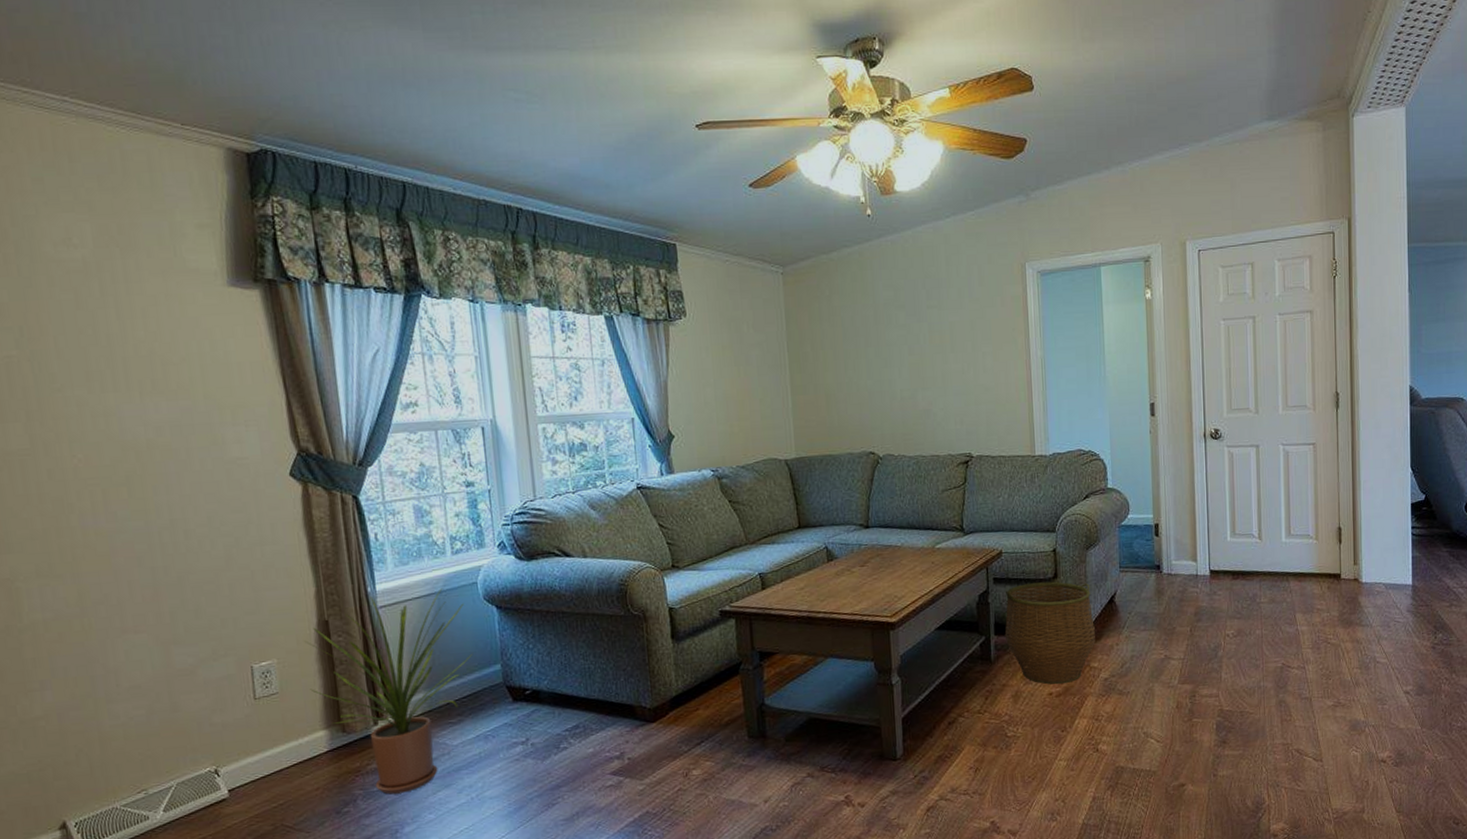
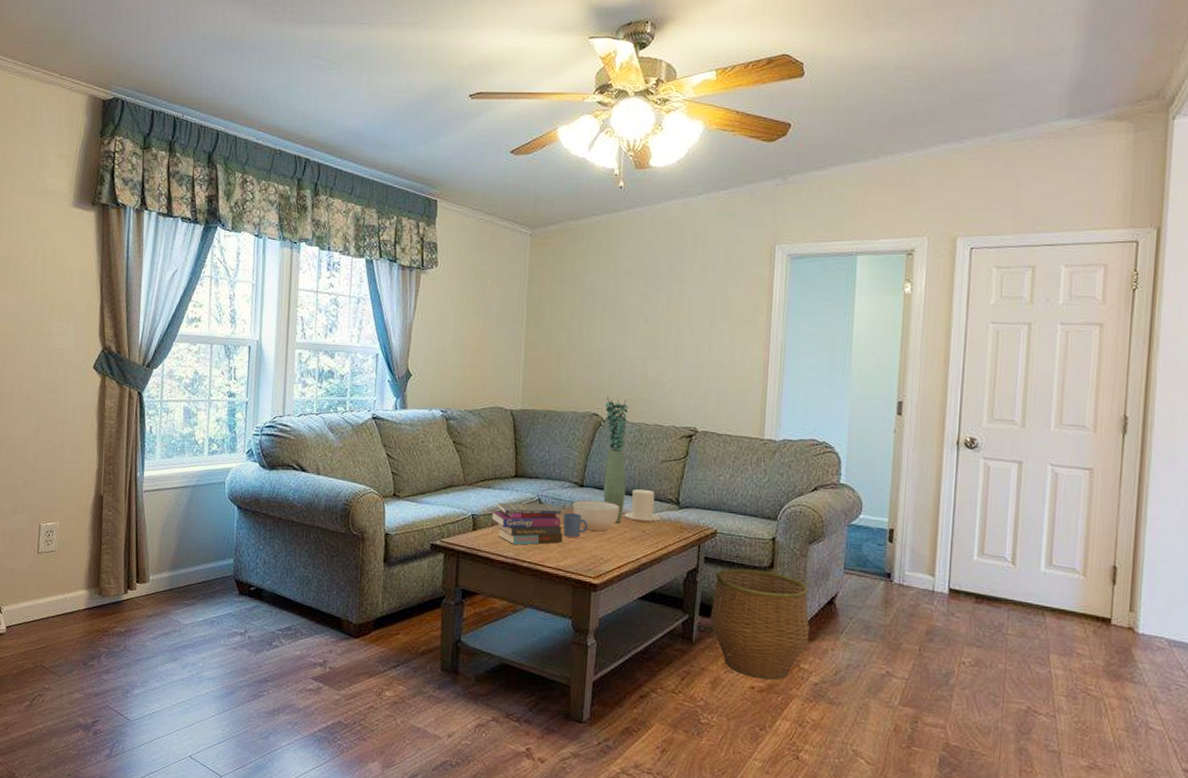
house plant: present [304,588,472,795] -> none [80,481,212,658]
books: none [779,549,856,598] -> present [491,502,564,546]
mug: none [852,555,878,582] -> present [563,512,588,539]
bowl: none [860,539,908,571] -> present [572,500,620,532]
vase: none [879,434,912,559] -> present [603,397,628,524]
candle: none [913,521,948,555] -> present [624,488,661,523]

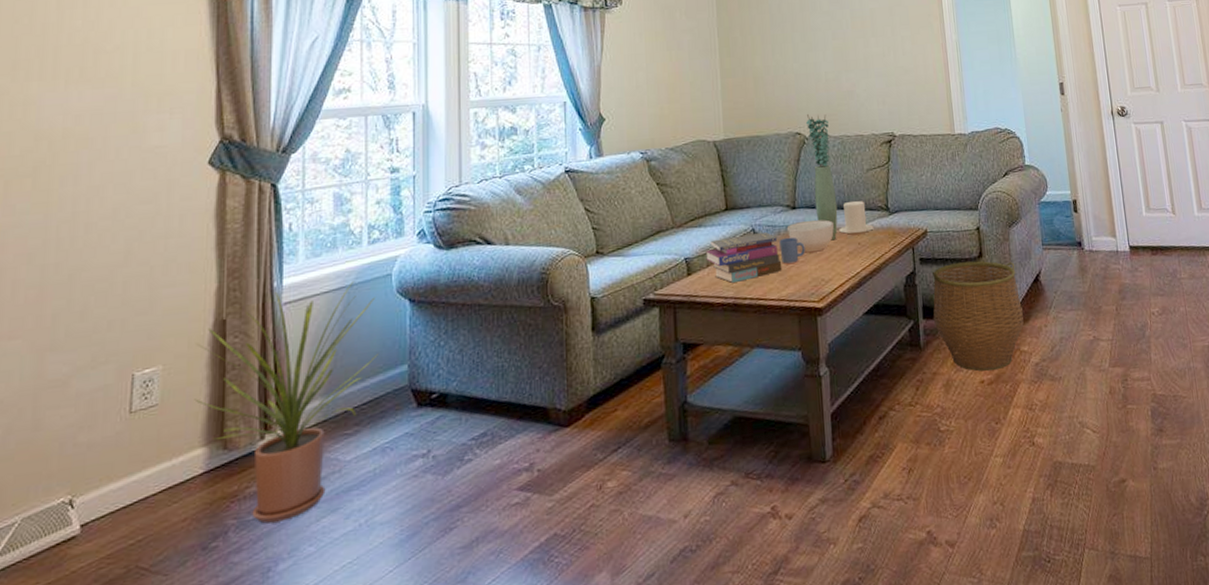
house plant: none [80,481,212,658] -> present [194,281,378,524]

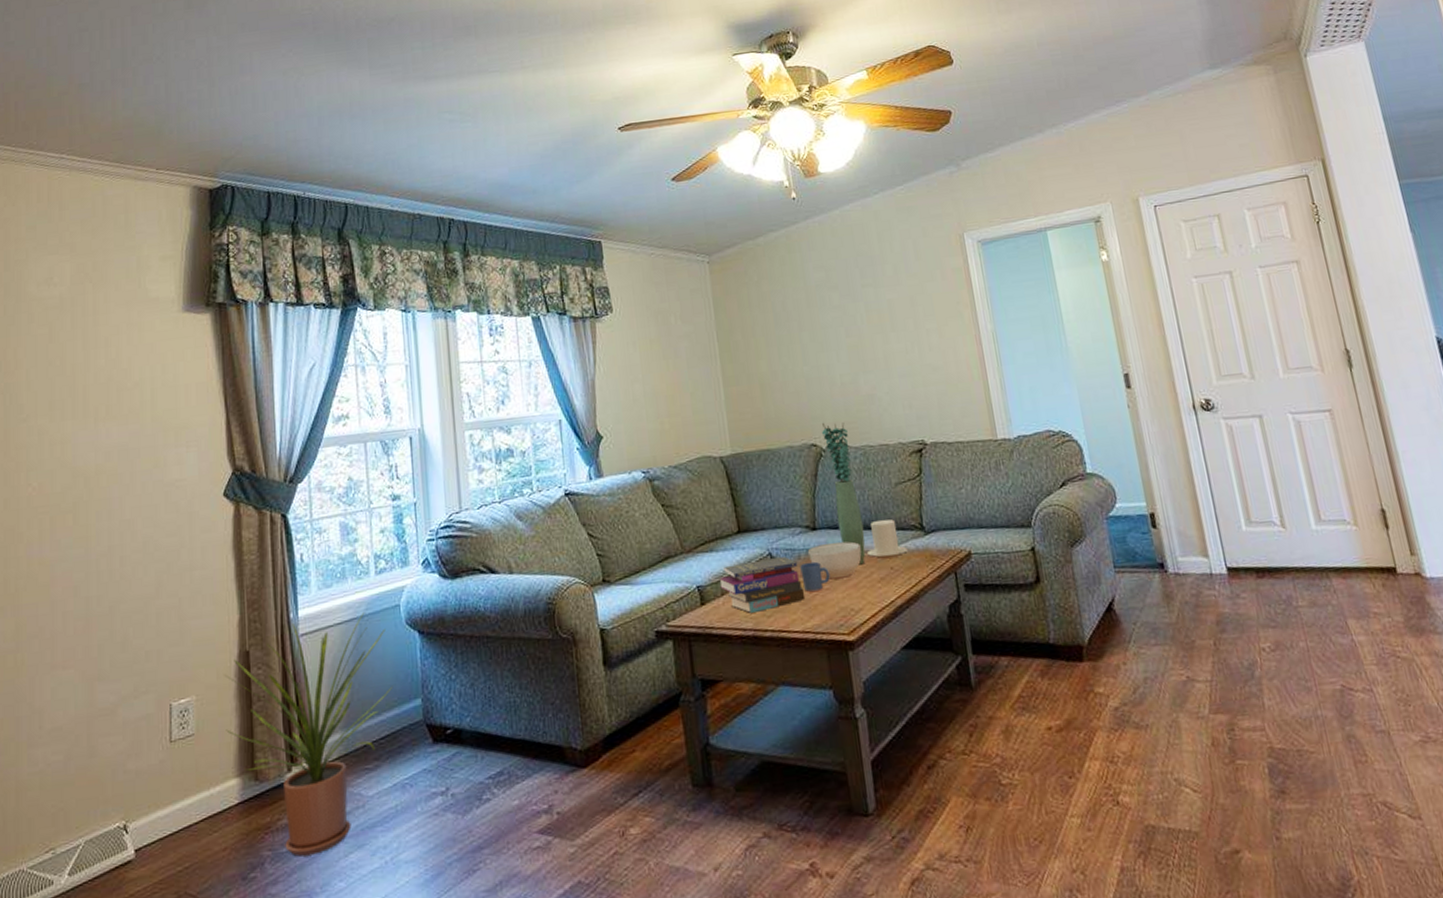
basket: present [932,261,1024,371] -> none [980,587,1097,716]

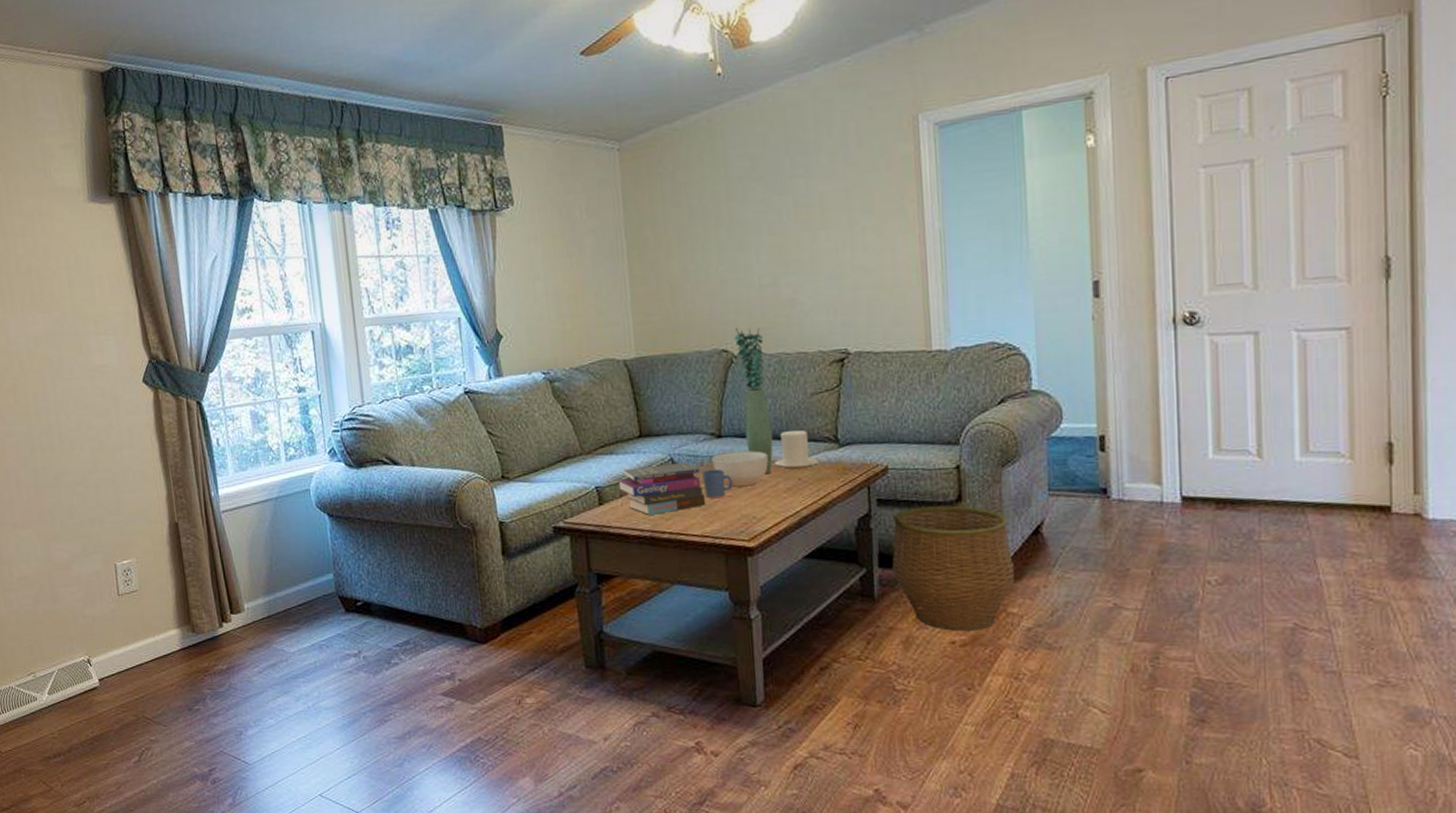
house plant: present [224,612,392,857] -> none [158,494,306,696]
basket: none [980,587,1097,716] -> present [891,505,1015,631]

